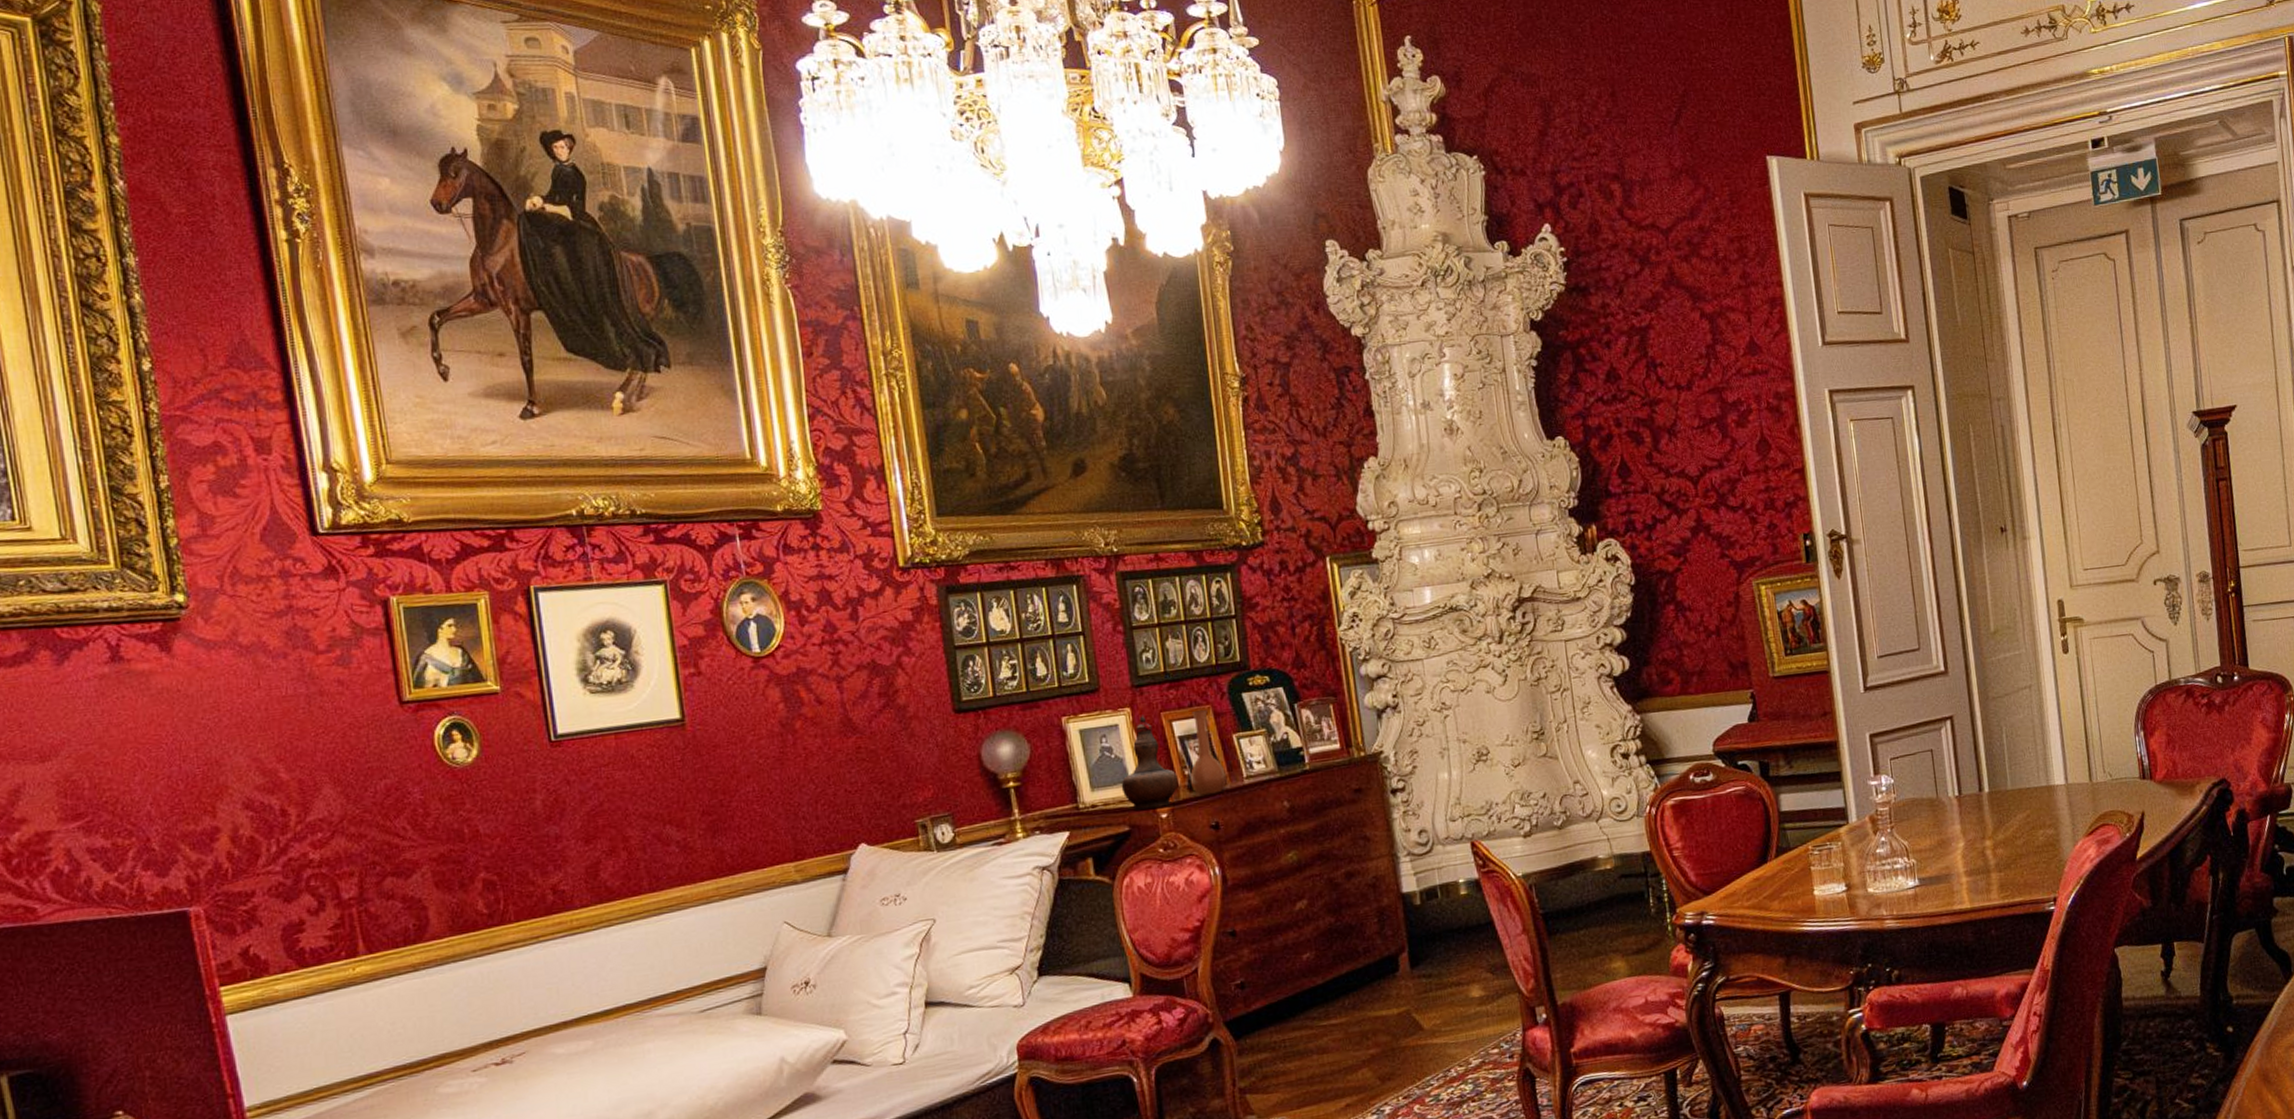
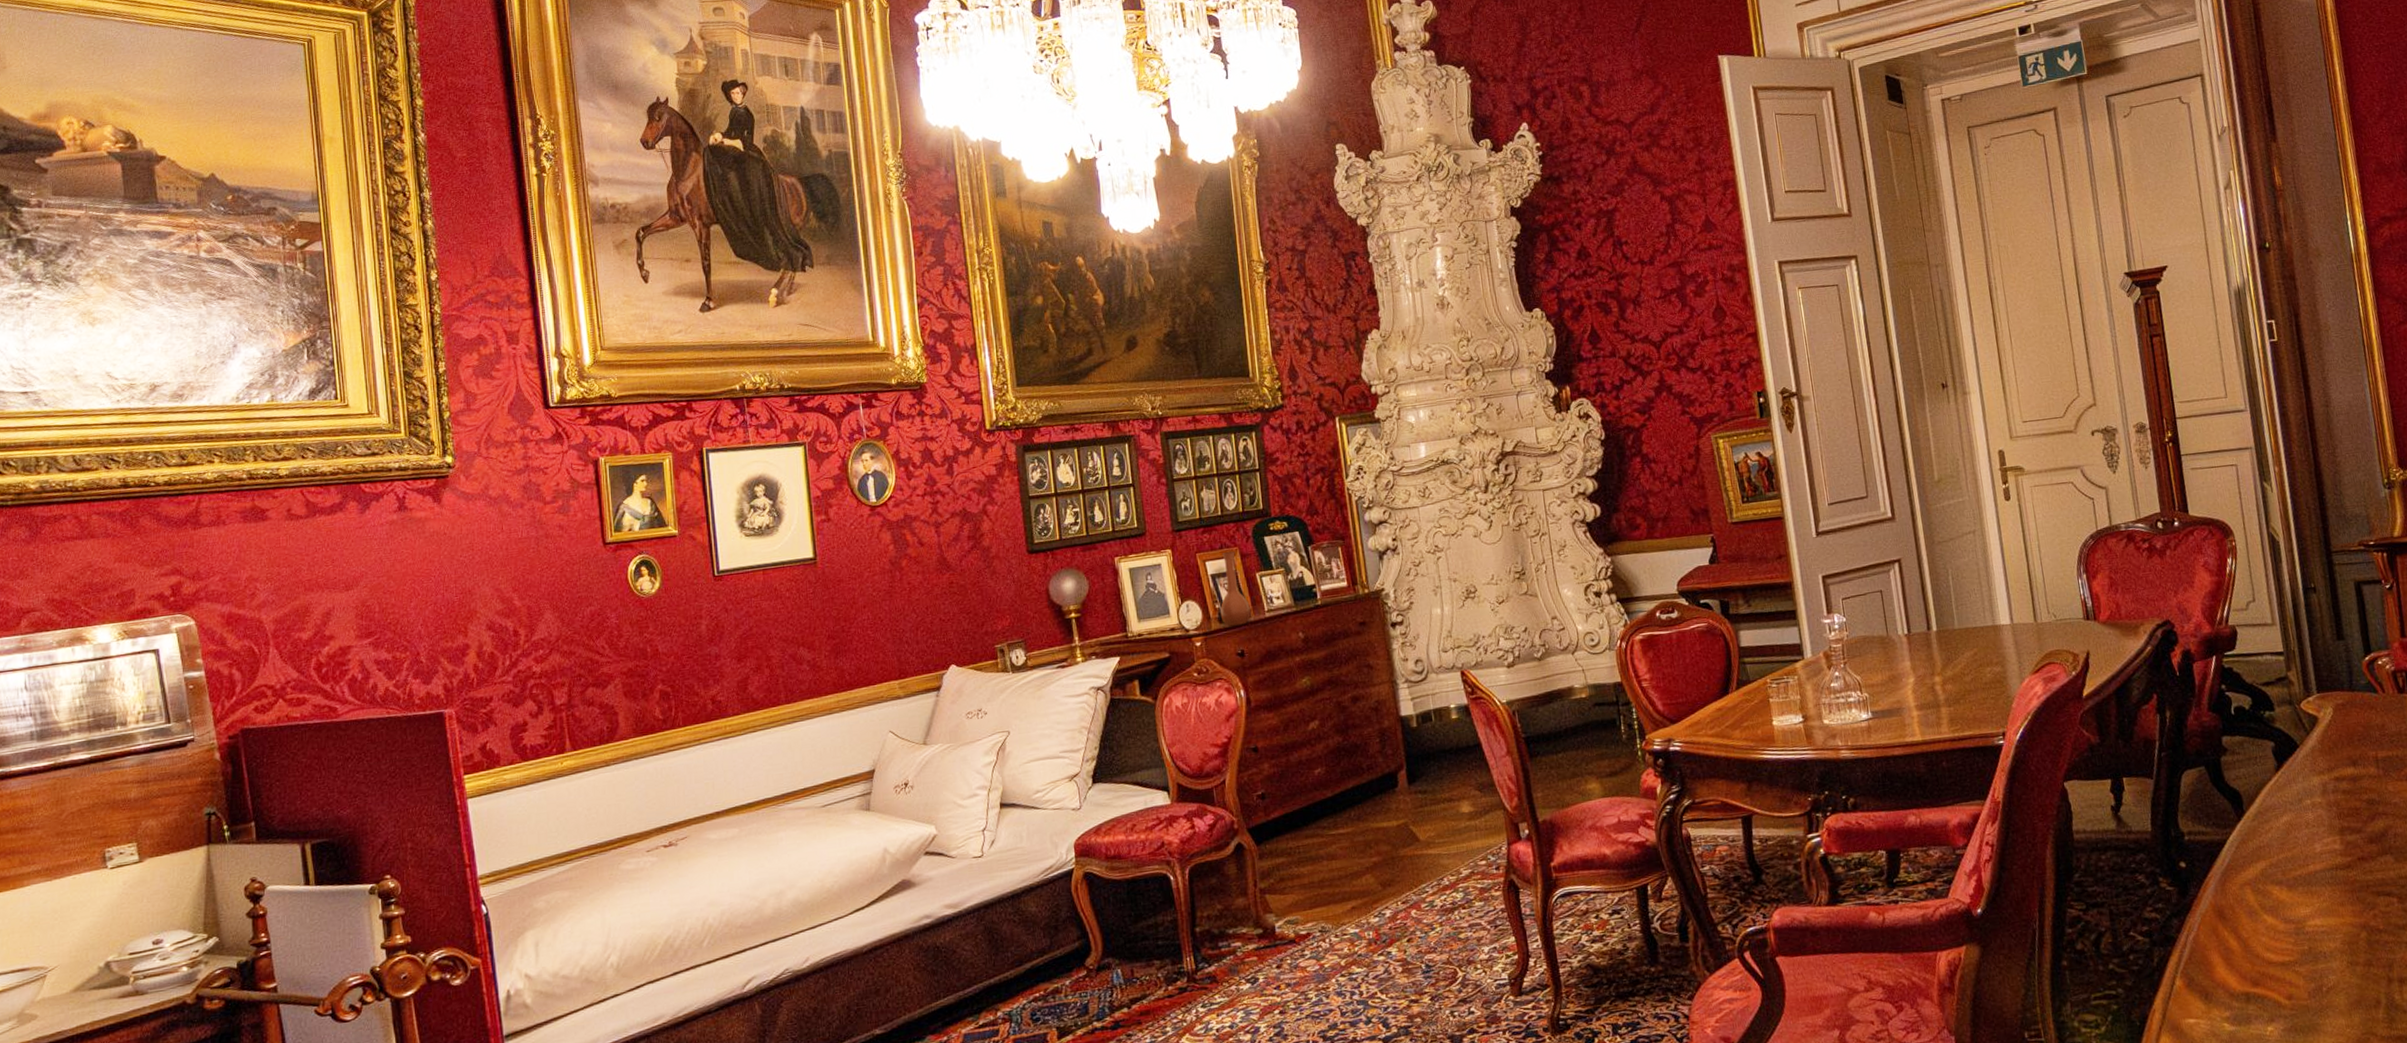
decorative vase: present [1121,715,1179,812] -> none [1163,555,1210,640]

